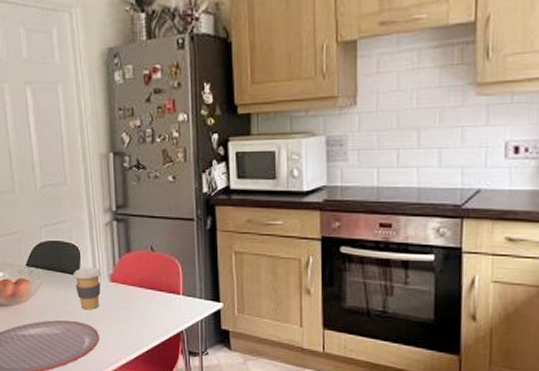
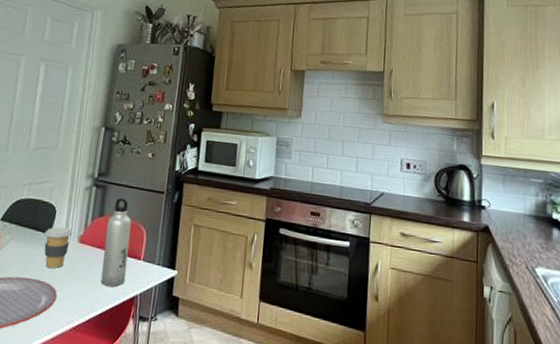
water bottle: none [137,229,167,325] -> present [100,197,132,287]

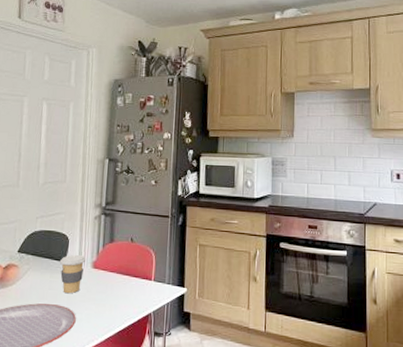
water bottle: present [100,197,132,287] -> none [116,223,141,308]

